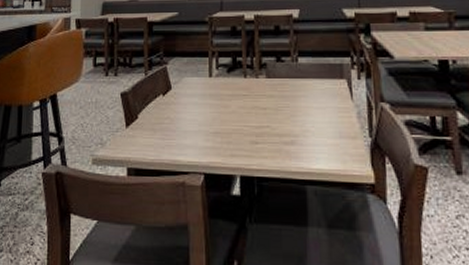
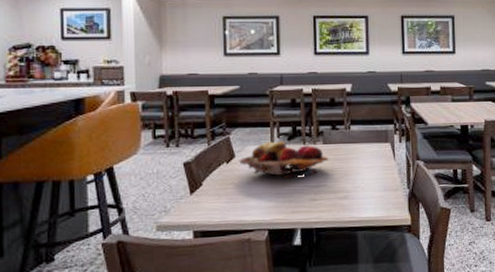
fruit basket: none [176,73,272,115] -> present [239,141,328,178]

